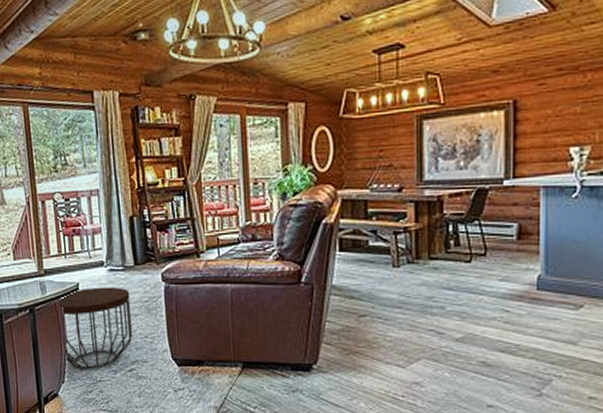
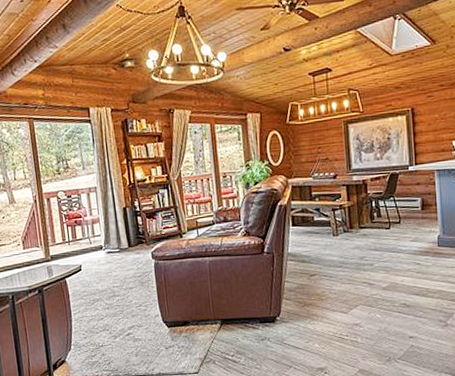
side table: present [61,287,133,369] -> none [66,266,129,337]

